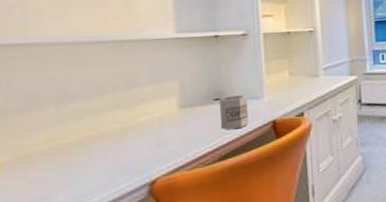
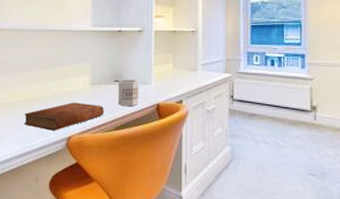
bible: none [77,132,202,178] -> present [24,102,104,131]

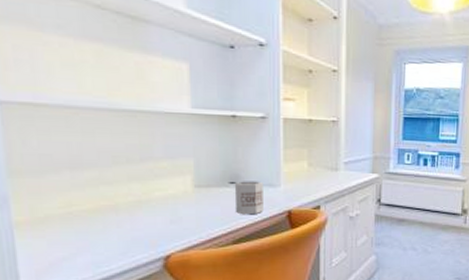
bible: present [24,102,104,131] -> none [94,211,216,249]

